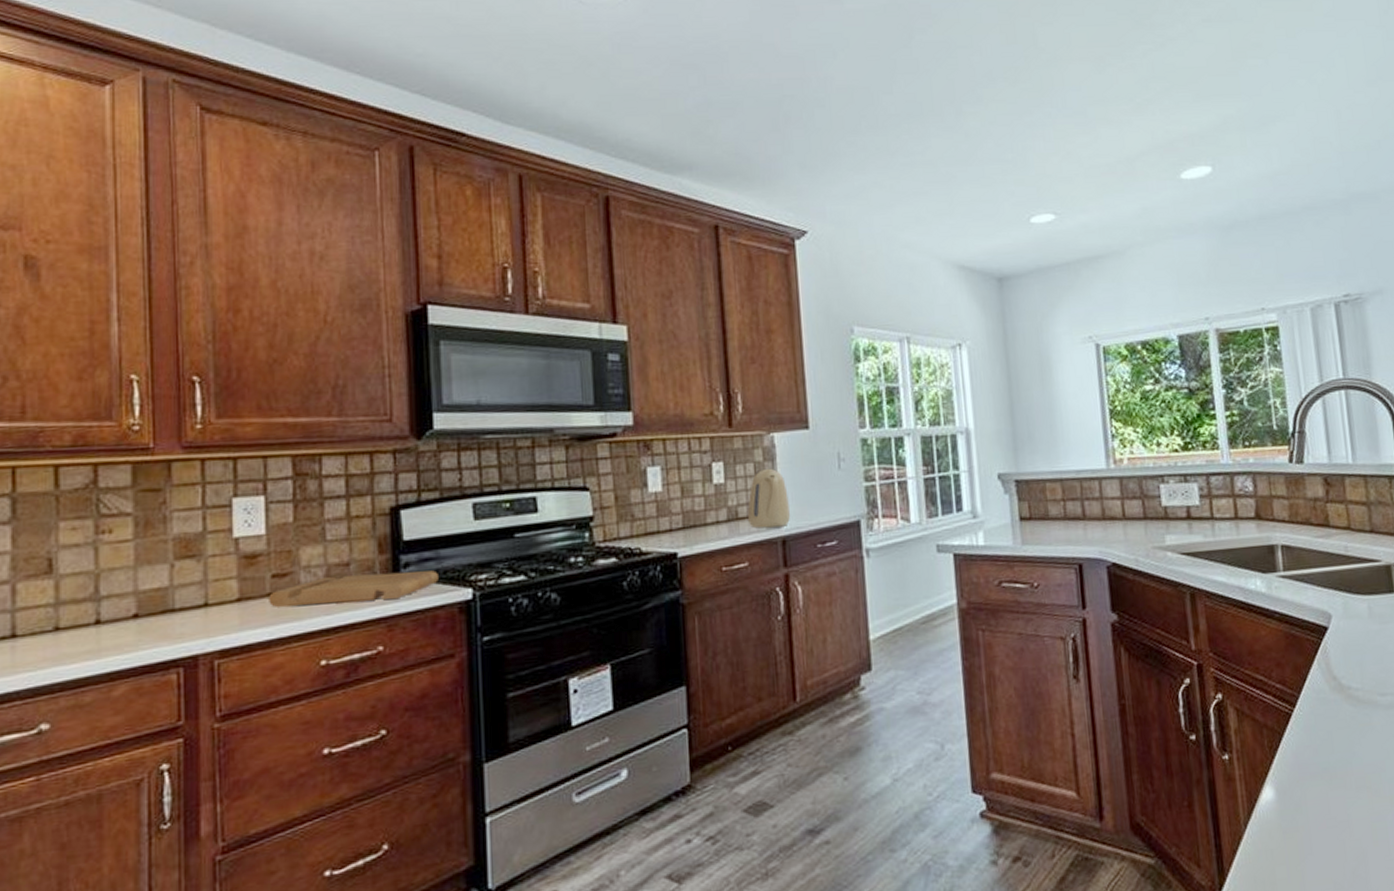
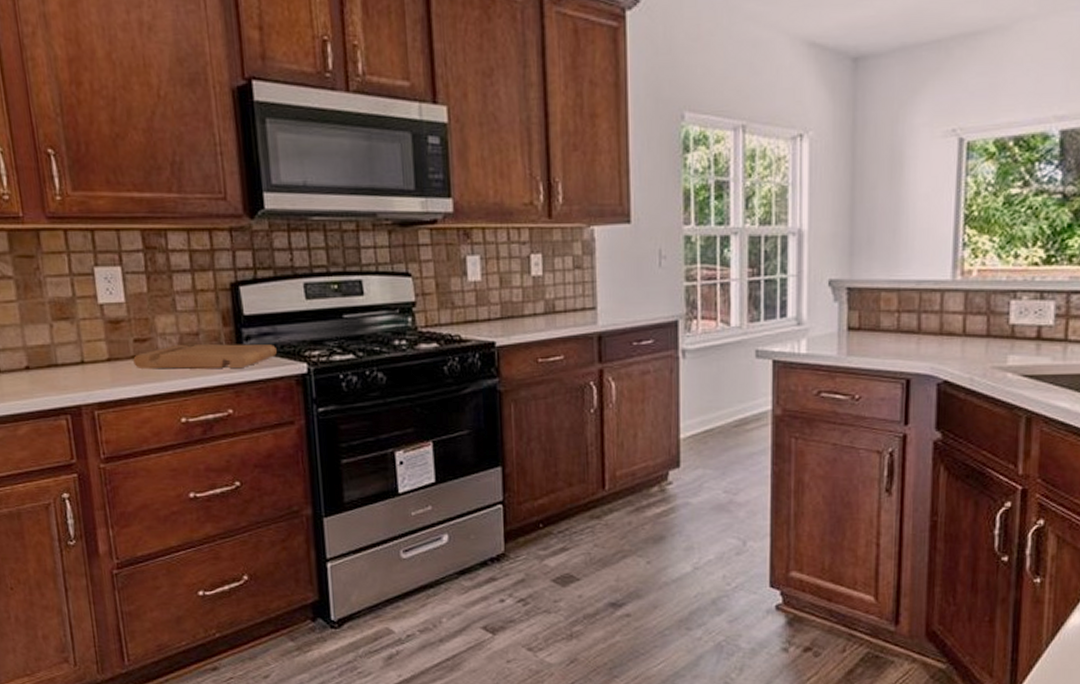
kettle: present [747,468,790,529] -> none [565,262,607,323]

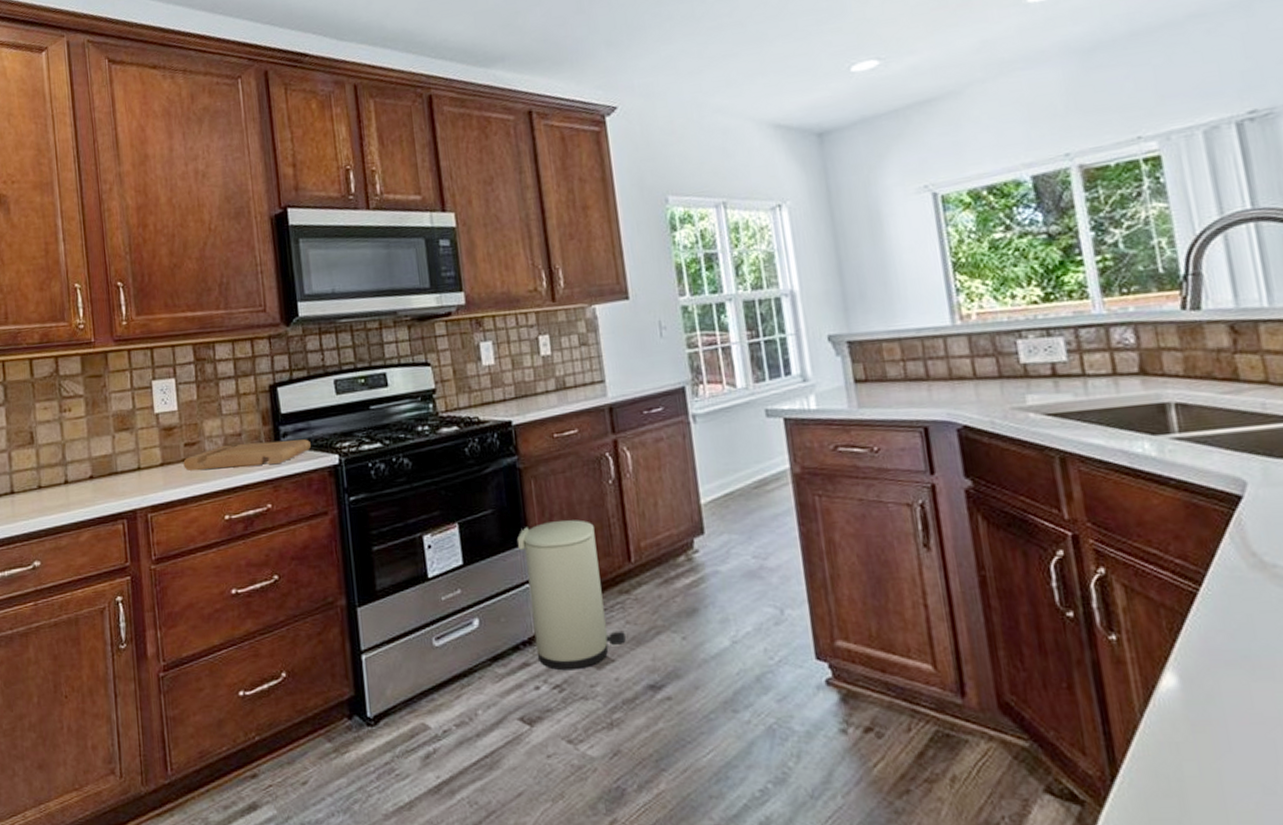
pedal bin: none [492,446,592,586] -> present [516,520,626,671]

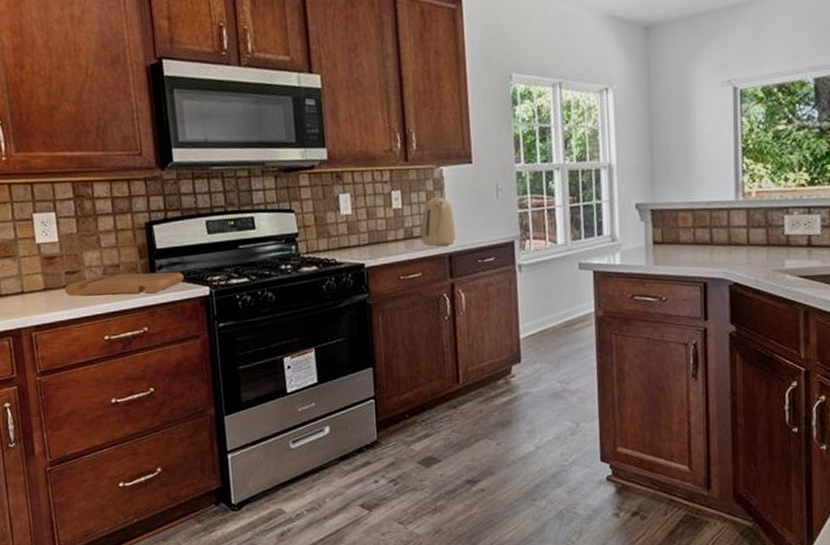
pedal bin: present [516,520,626,671] -> none [364,348,451,468]
kettle: none [574,339,616,397] -> present [421,196,455,246]

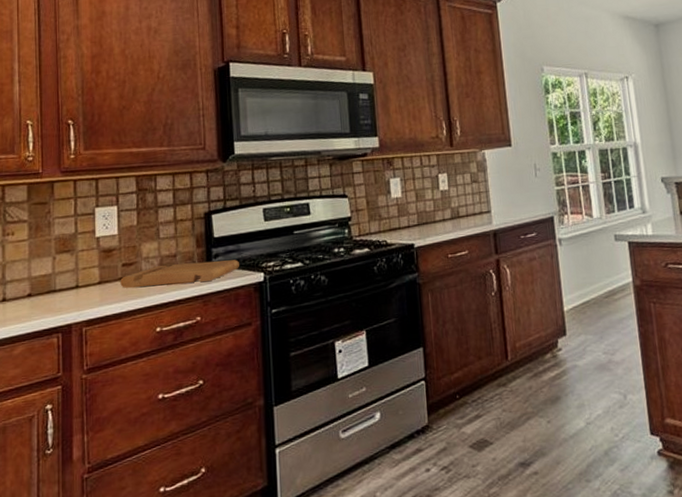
kettle: present [421,196,455,246] -> none [466,177,499,224]

